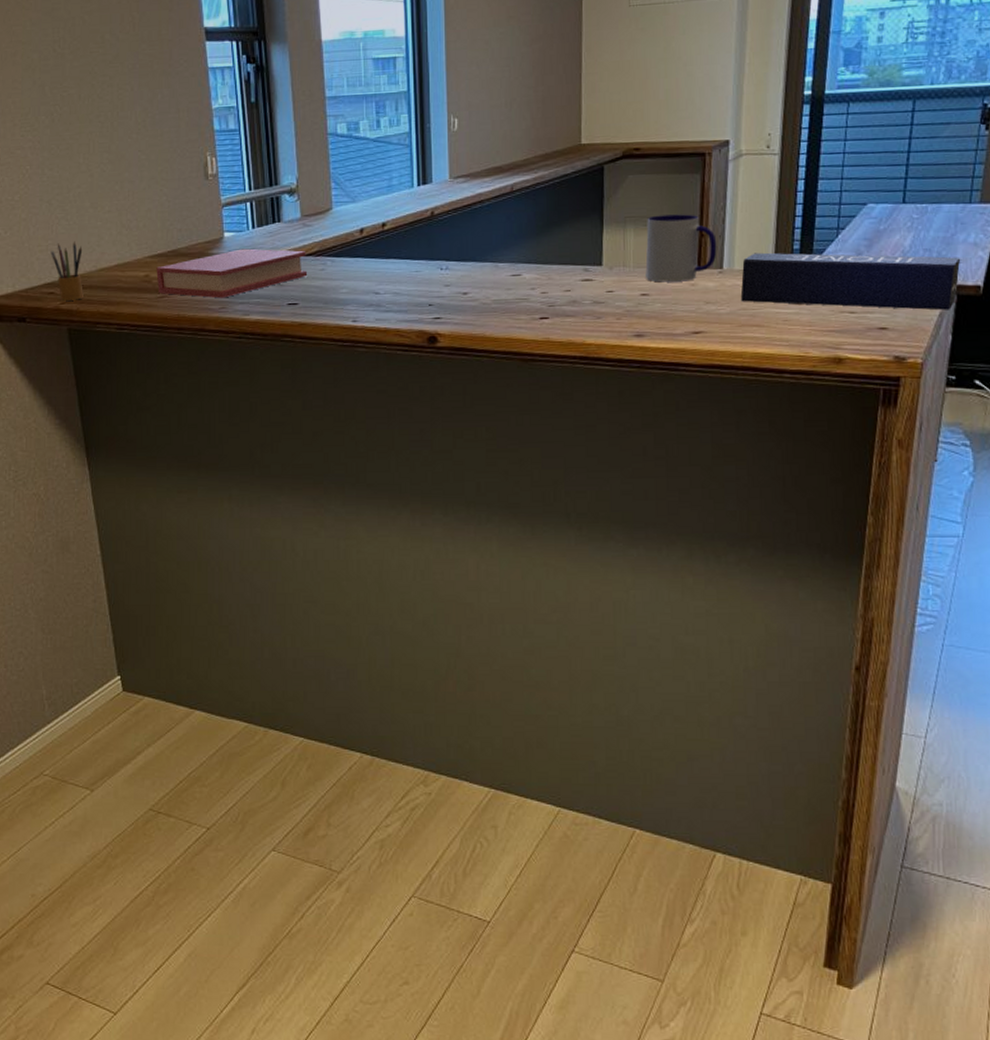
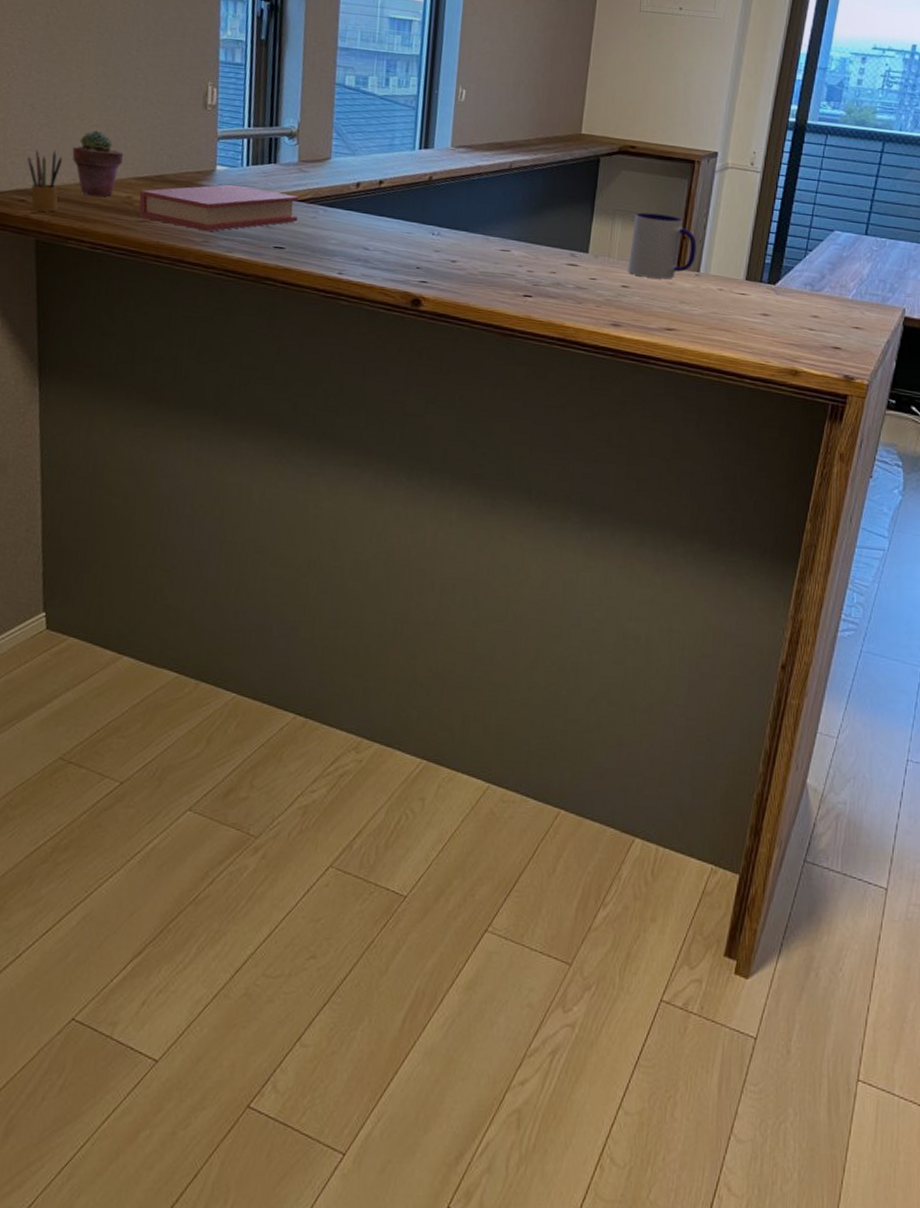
potted succulent: none [90,216,136,280] -> present [72,130,123,197]
tissue box: present [740,252,961,311] -> none [713,261,910,339]

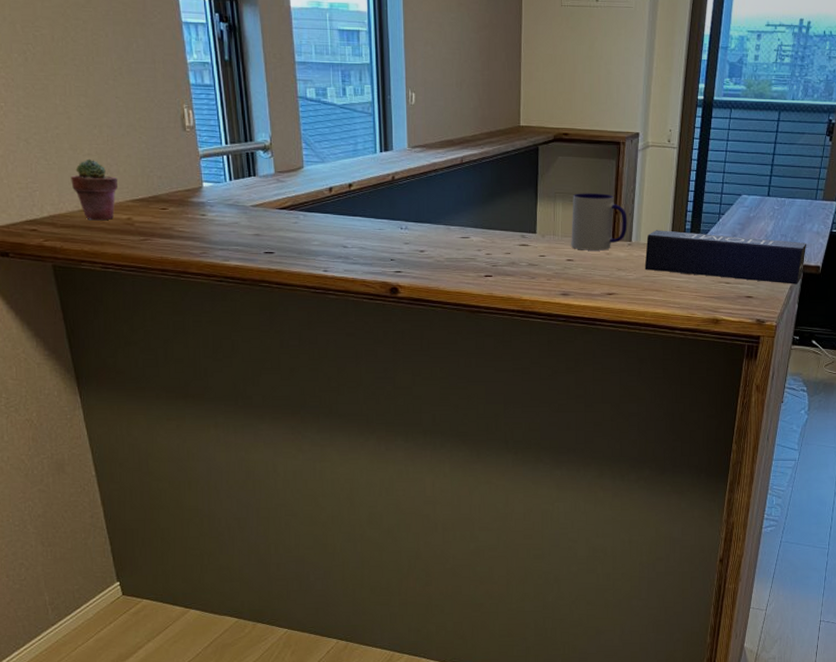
pencil box: present [27,150,63,212] -> none [31,181,67,238]
book: present [139,184,299,232] -> none [138,199,282,244]
tissue box: none [713,261,910,339] -> present [644,230,807,284]

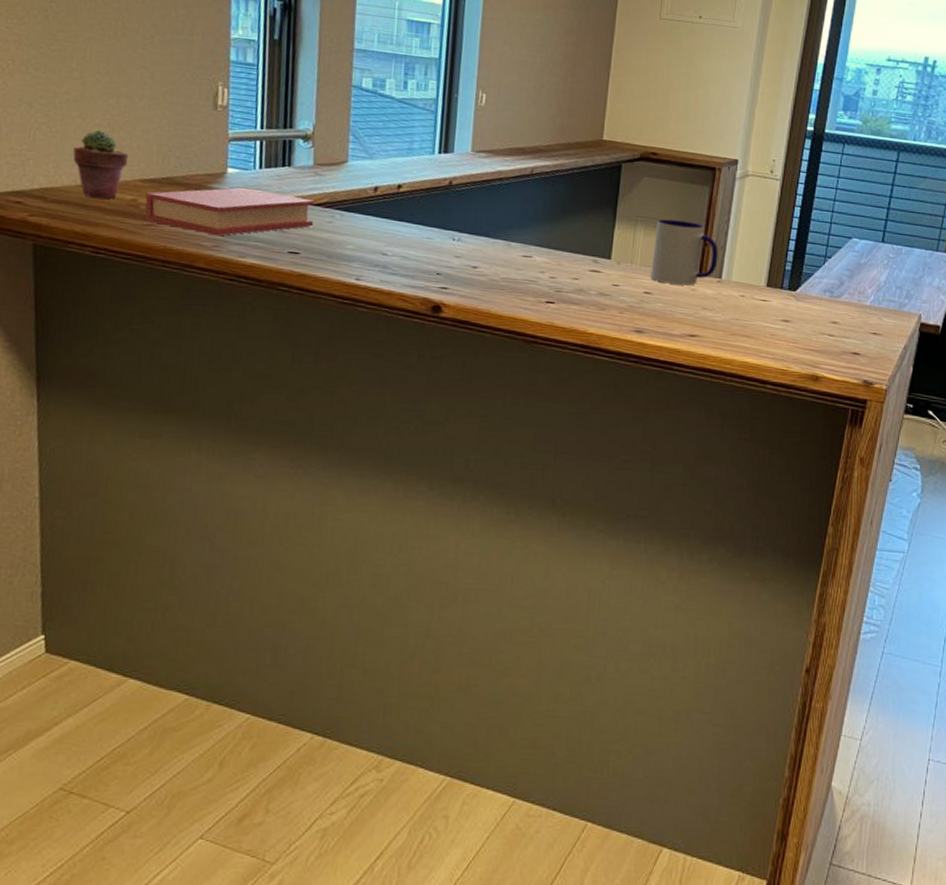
book: none [138,199,282,244] -> present [145,187,315,236]
tissue box: present [644,230,807,284] -> none [735,268,926,344]

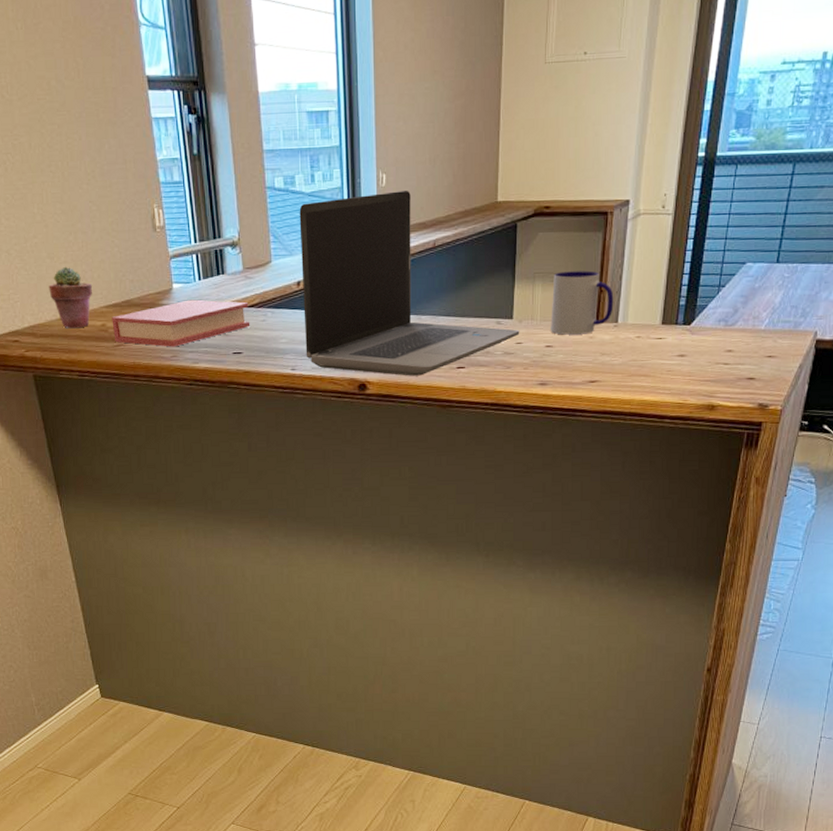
laptop computer: none [374,108,618,306] -> present [299,191,520,376]

